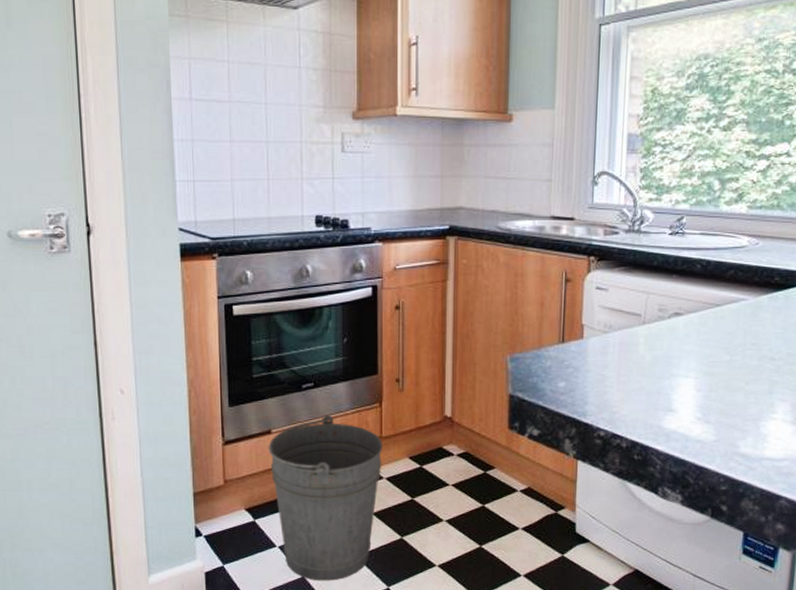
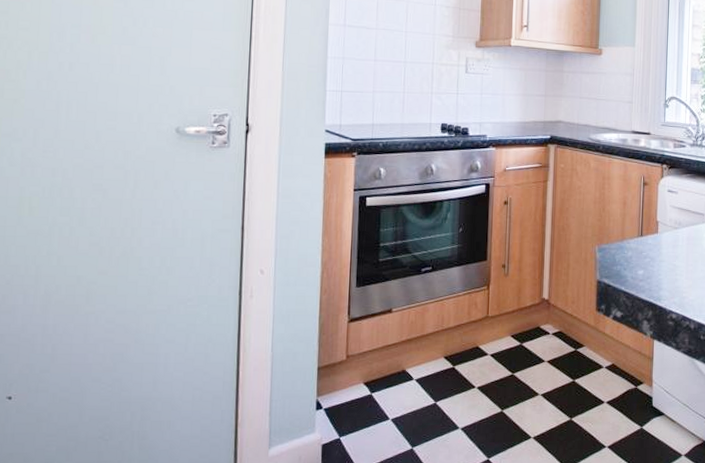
bucket: present [268,415,383,581] -> none [388,296,489,453]

